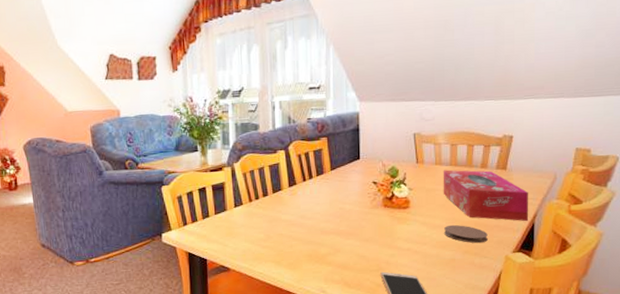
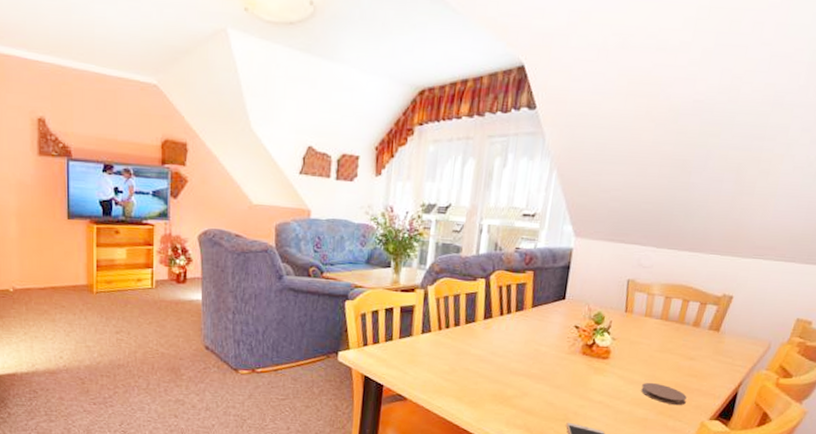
tissue box: present [443,169,529,221] -> none [647,323,739,388]

